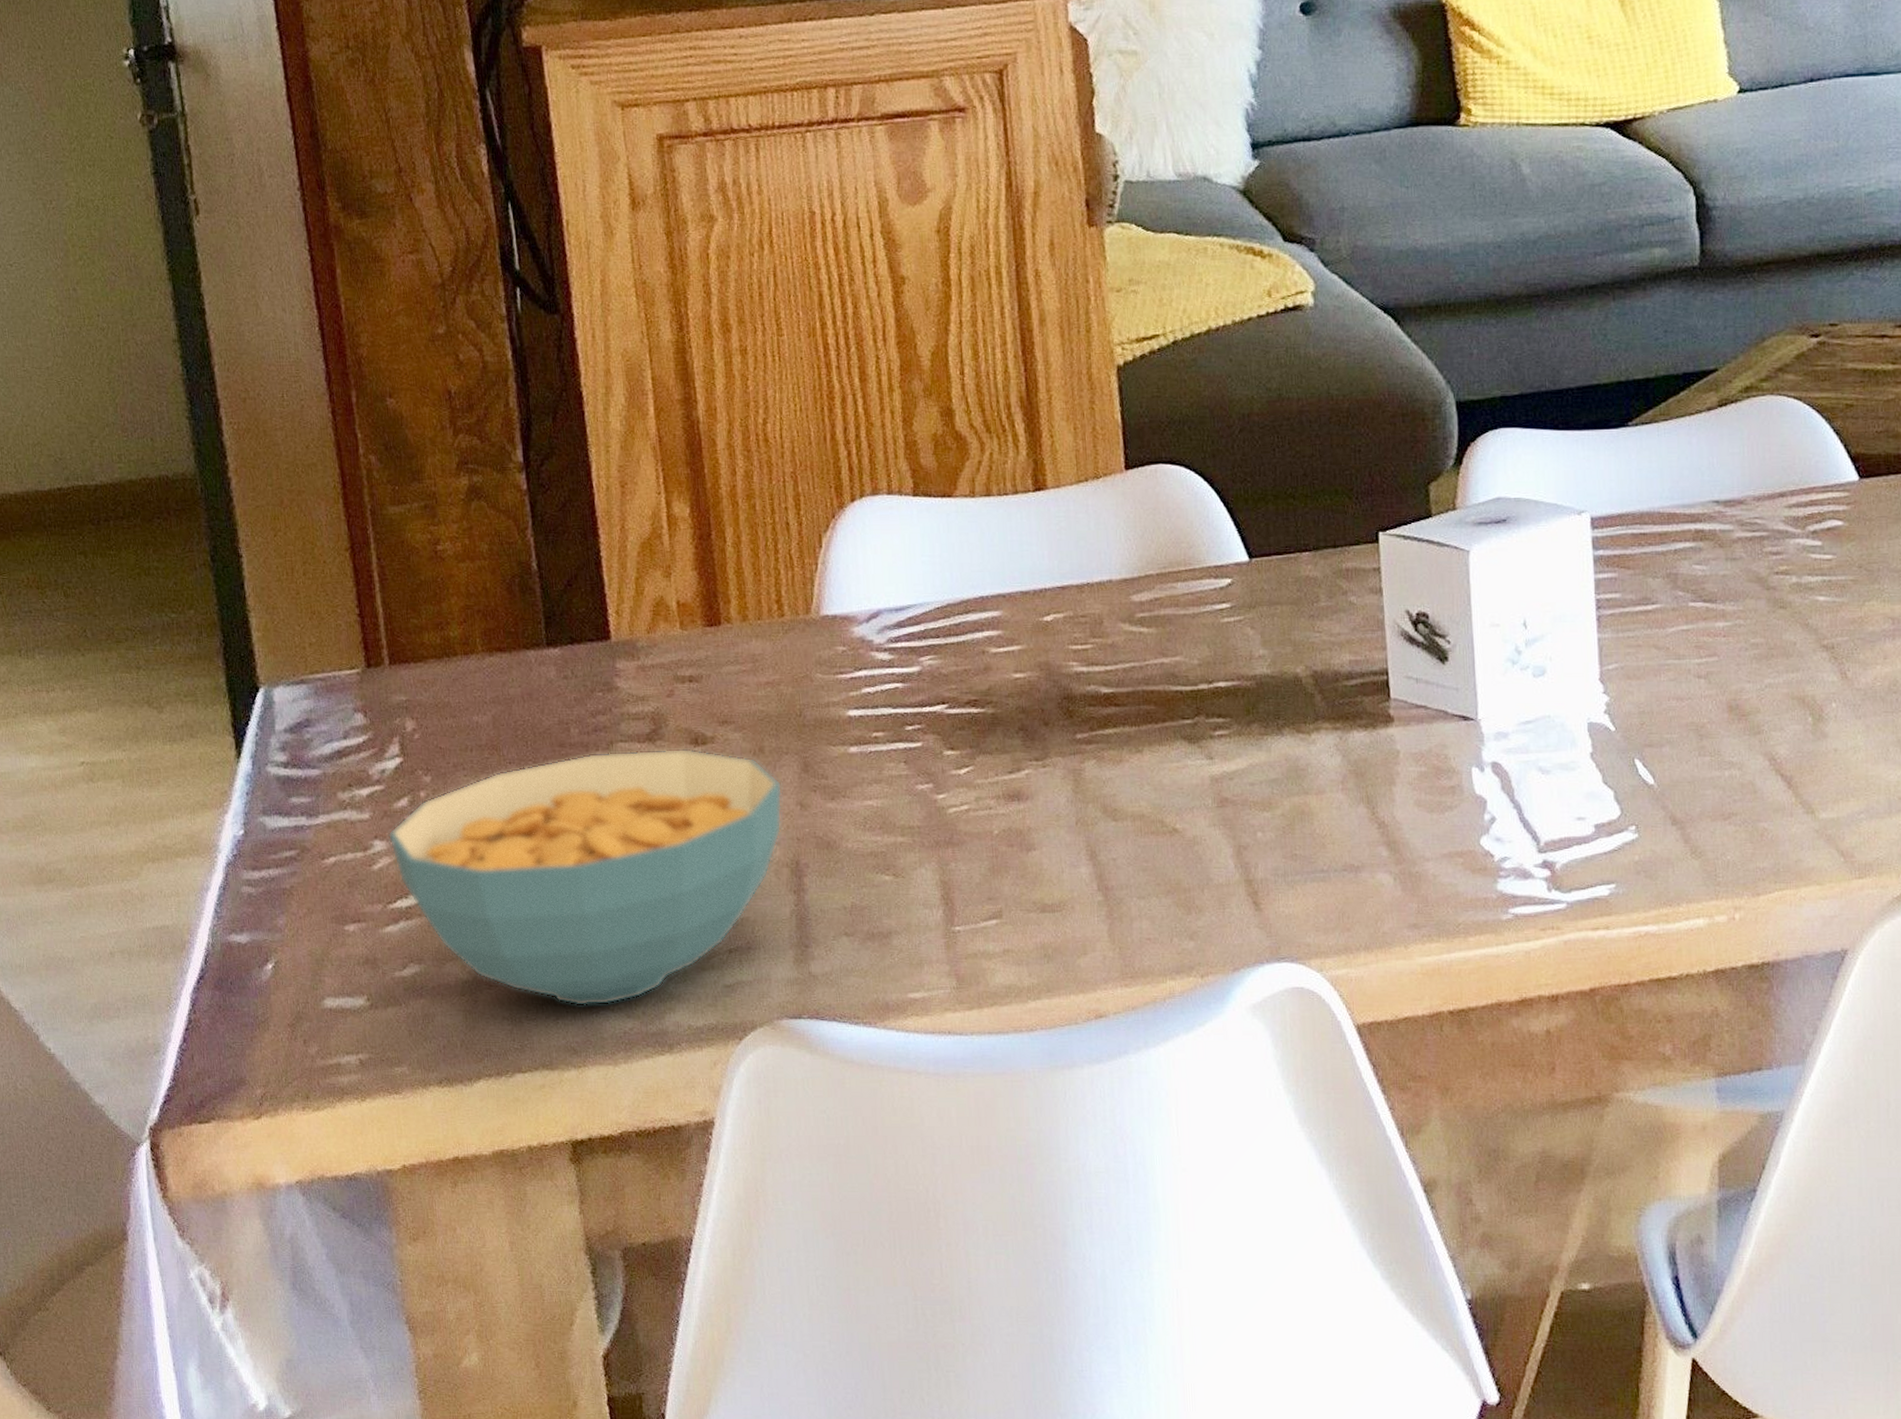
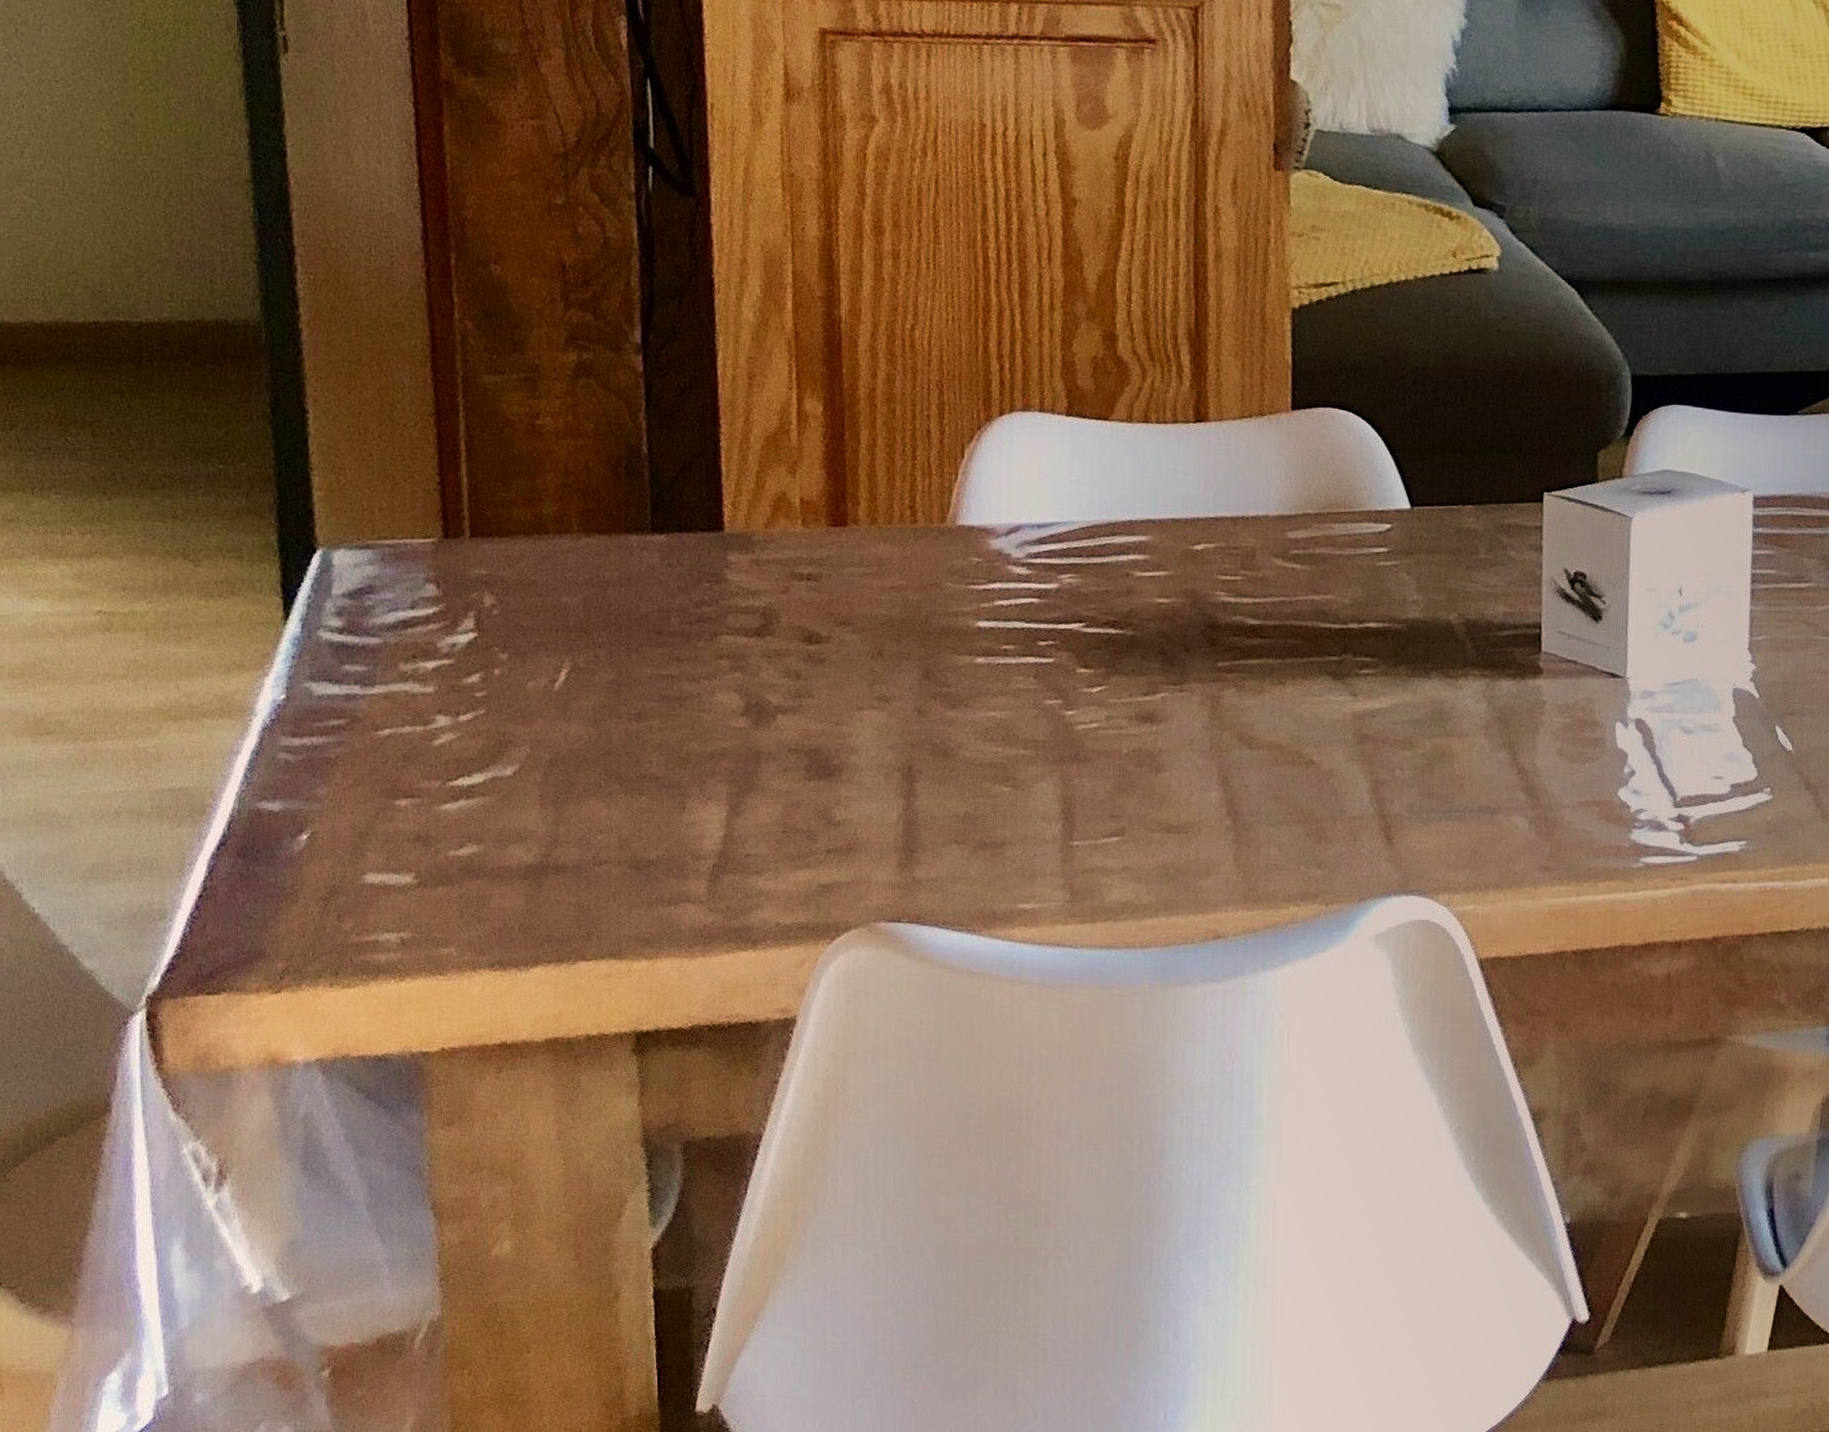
cereal bowl: present [387,748,783,1006] -> none [453,643,900,898]

